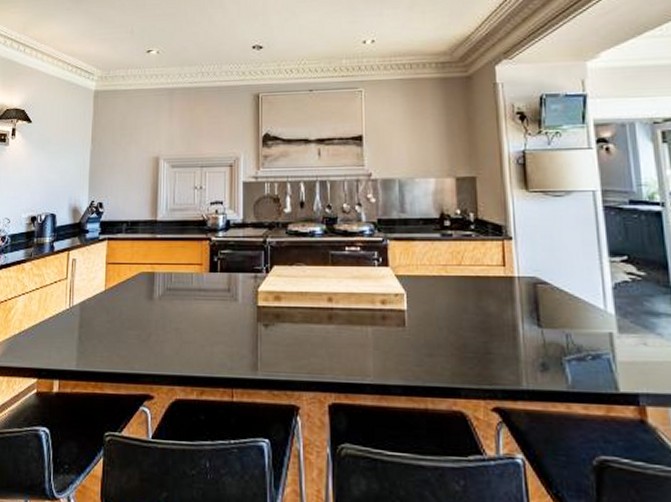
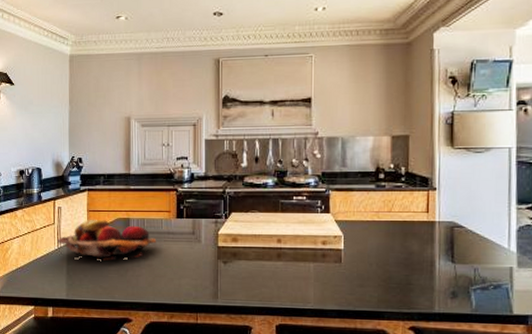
fruit basket: none [69,273,186,323] -> present [57,219,157,261]

